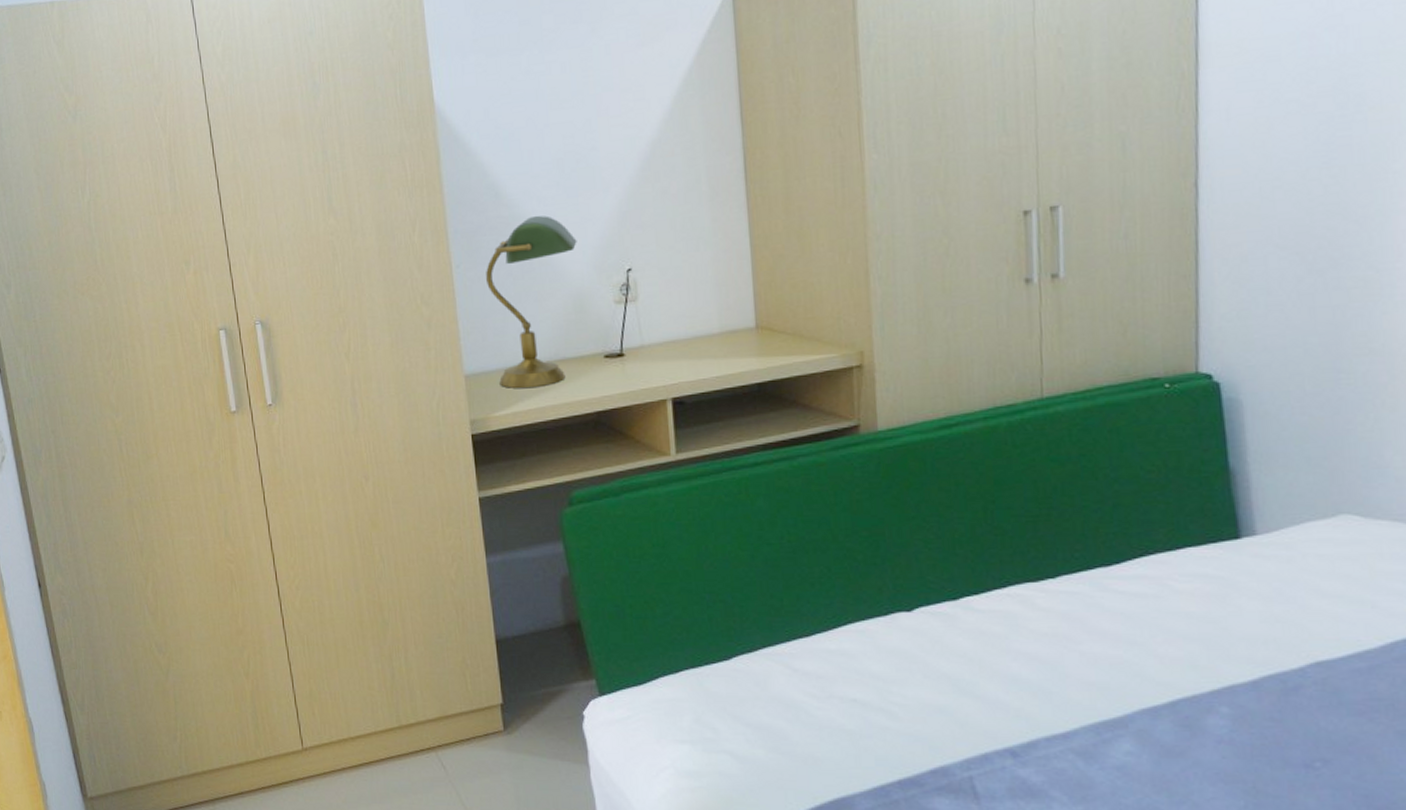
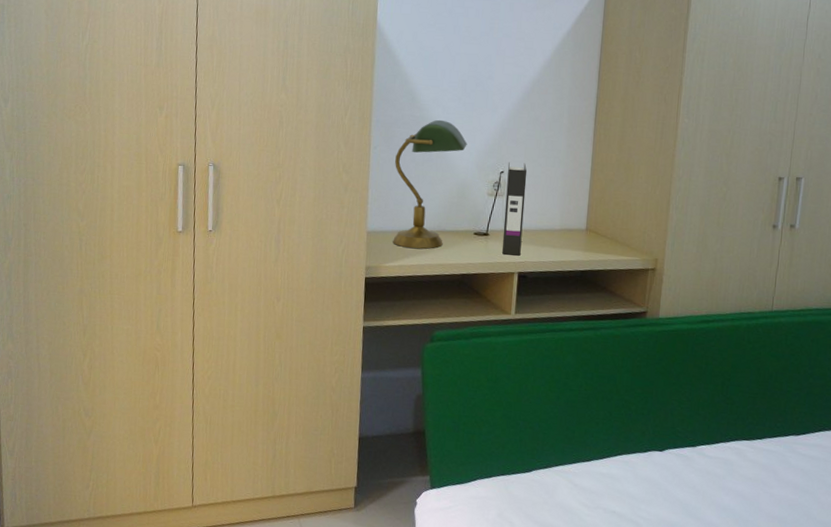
binder: none [635,253,671,378] -> present [502,162,527,256]

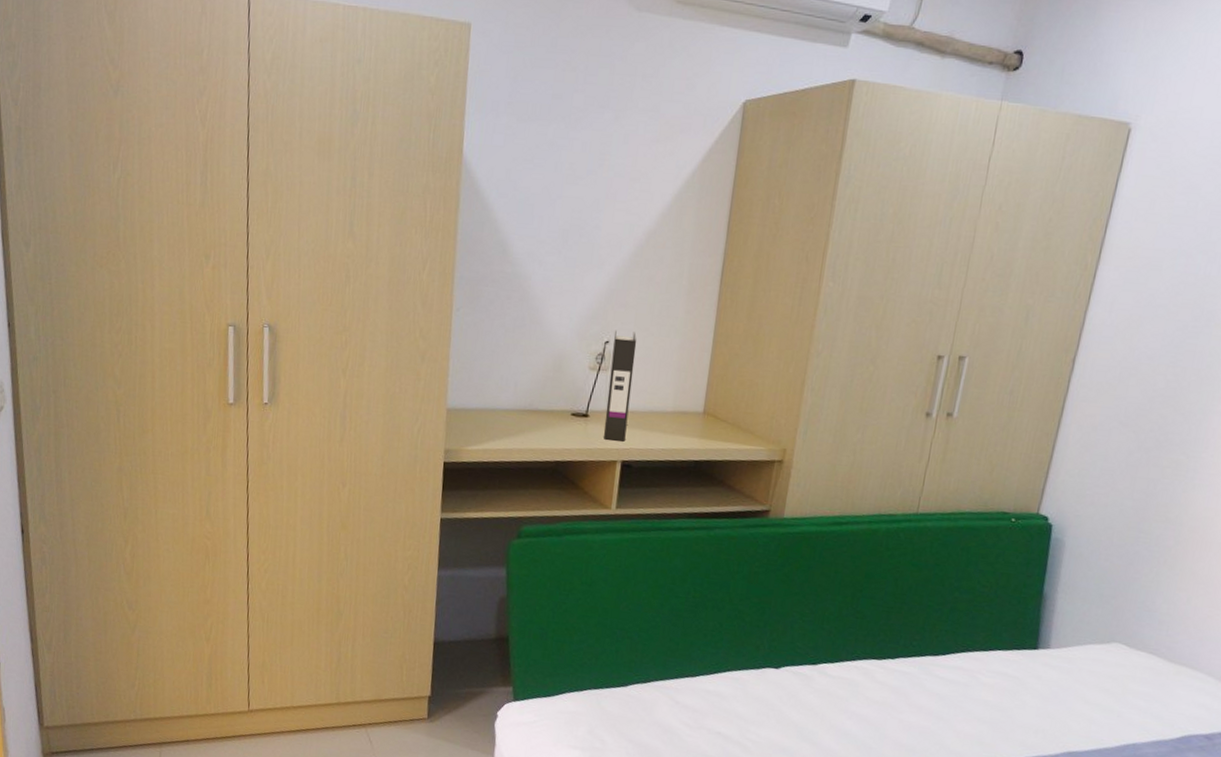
desk lamp: present [393,119,467,249] -> none [476,277,567,431]

